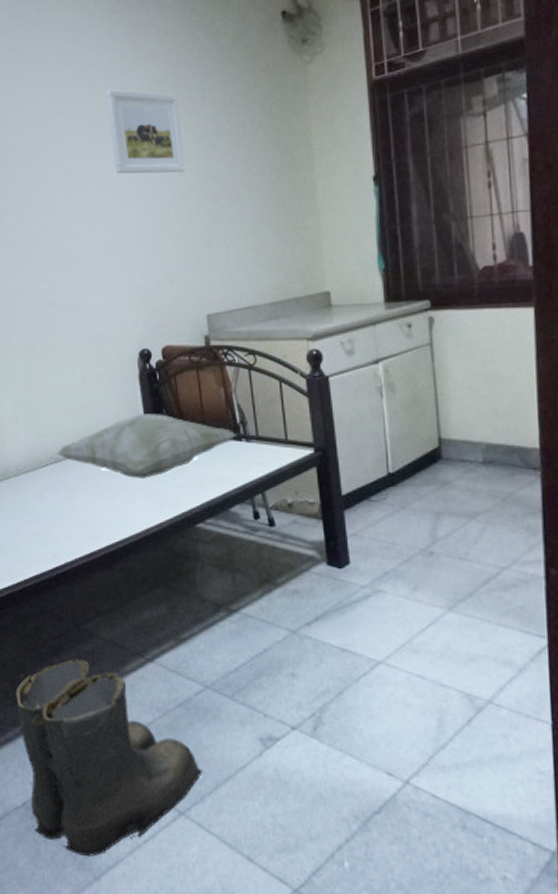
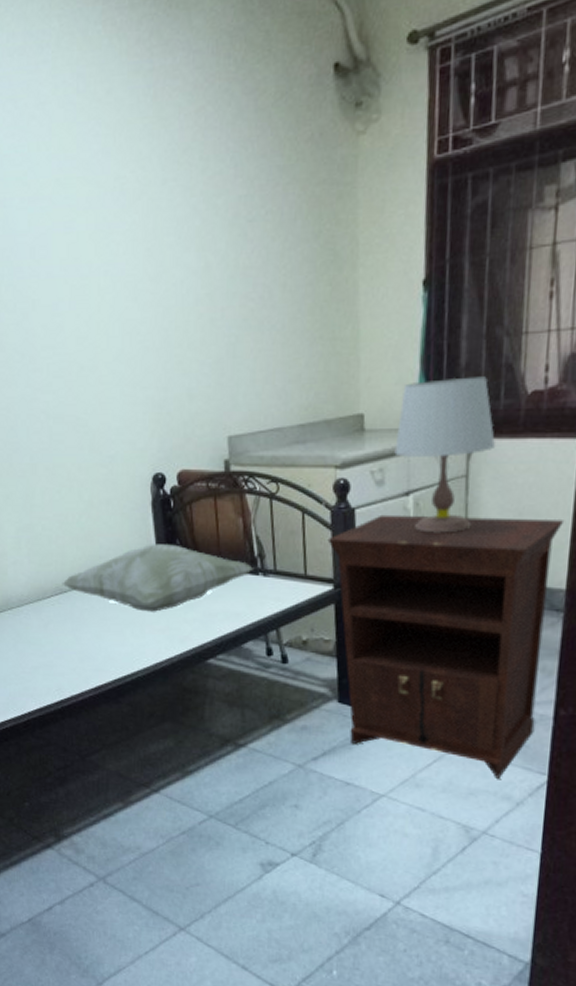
boots: present [15,659,202,857] -> none [20,789,203,966]
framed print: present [106,89,185,174] -> none [122,158,211,268]
nightstand: none [305,381,529,644] -> present [327,514,565,780]
table lamp: none [361,256,454,397] -> present [394,376,495,533]

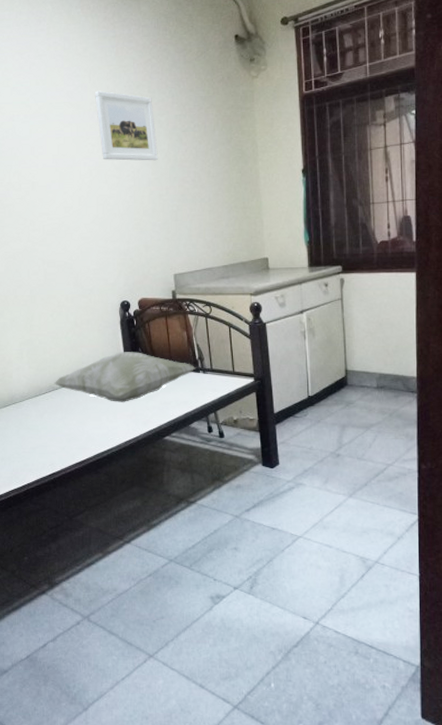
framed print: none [122,158,211,268] -> present [95,90,158,161]
nightstand: present [327,514,565,780] -> none [248,327,411,520]
table lamp: present [394,376,495,533] -> none [291,232,359,339]

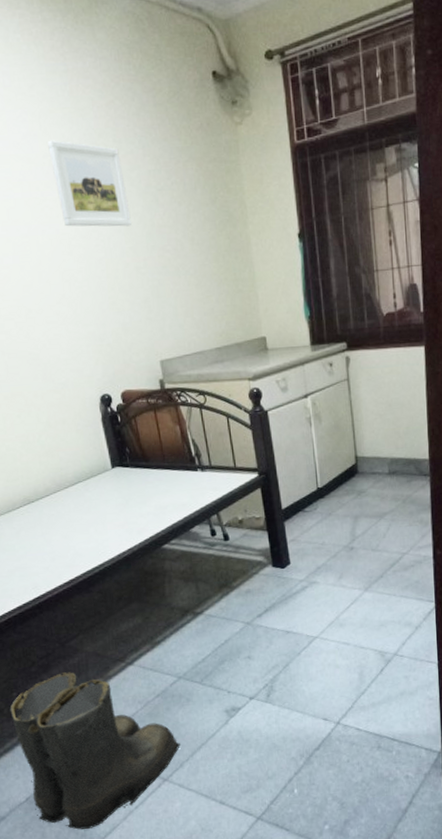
boots: none [20,543,167,694] -> present [9,672,180,830]
decorative pillow: present [54,352,197,402] -> none [29,452,194,511]

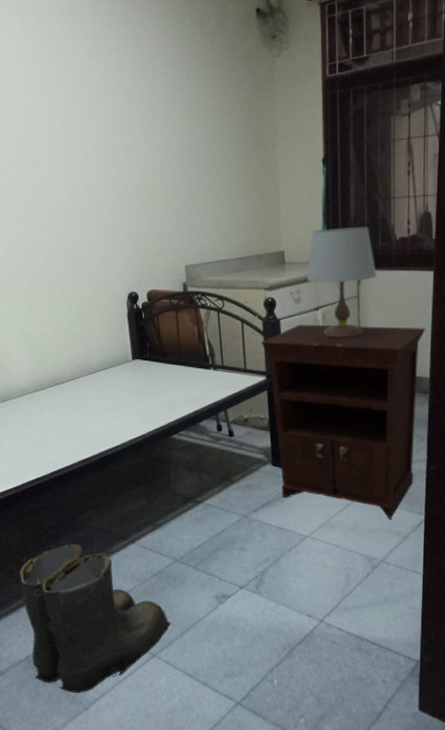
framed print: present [48,140,131,227] -> none [104,62,171,143]
nightstand: none [249,407,422,611] -> present [261,324,426,520]
table lamp: none [292,304,365,425] -> present [307,227,376,338]

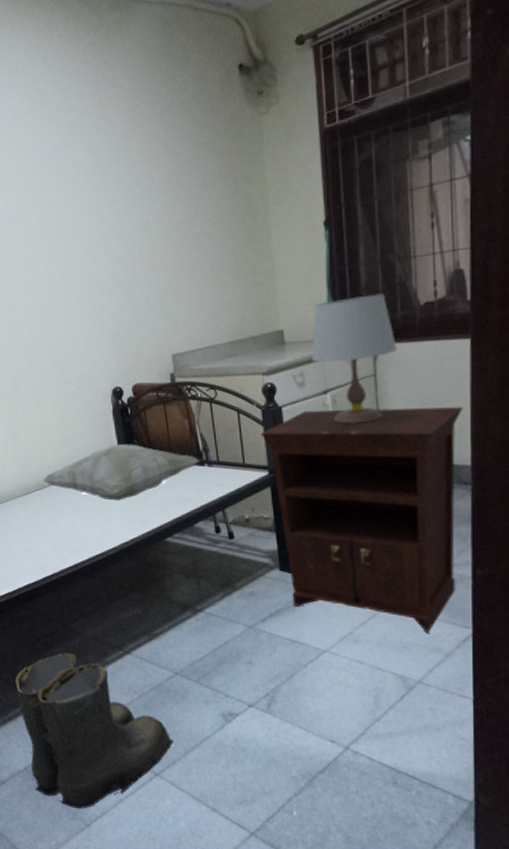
decorative pillow: none [56,346,207,399] -> present [42,444,201,500]

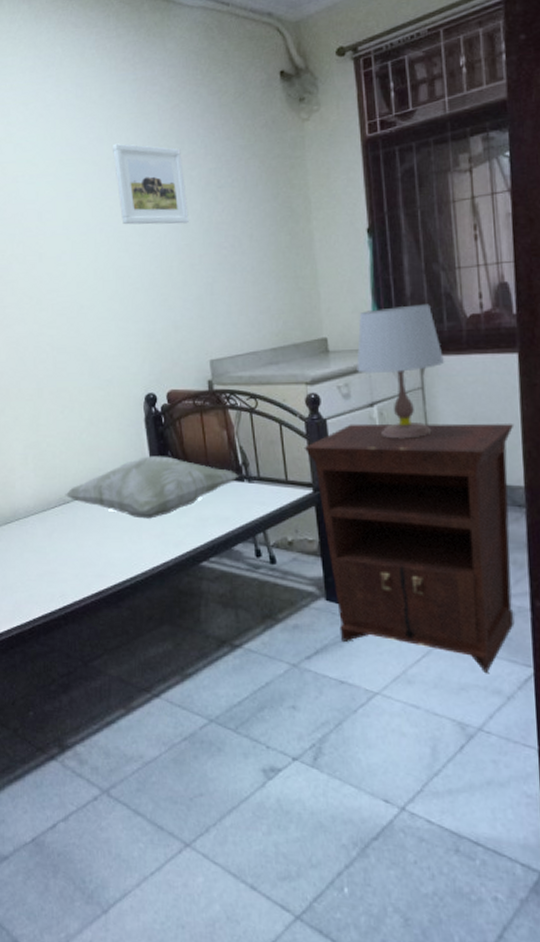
boots: present [15,652,174,810] -> none [24,696,207,891]
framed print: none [76,147,150,228] -> present [113,143,189,225]

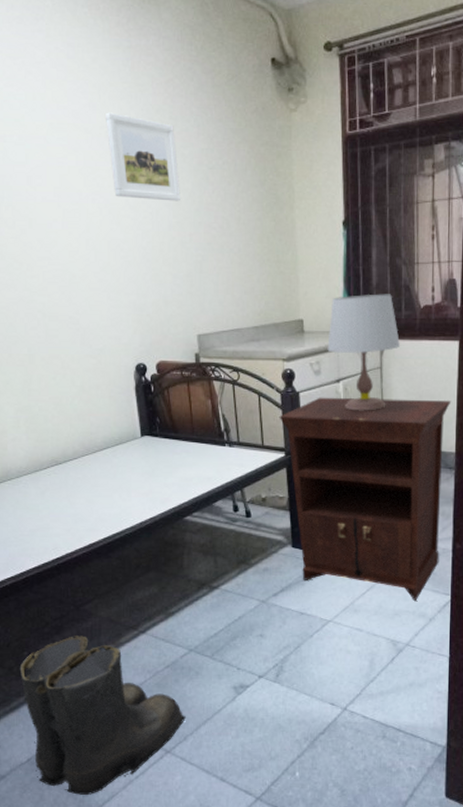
boots: none [24,696,207,891] -> present [19,636,186,796]
decorative pillow: present [65,456,240,519] -> none [57,422,222,479]

